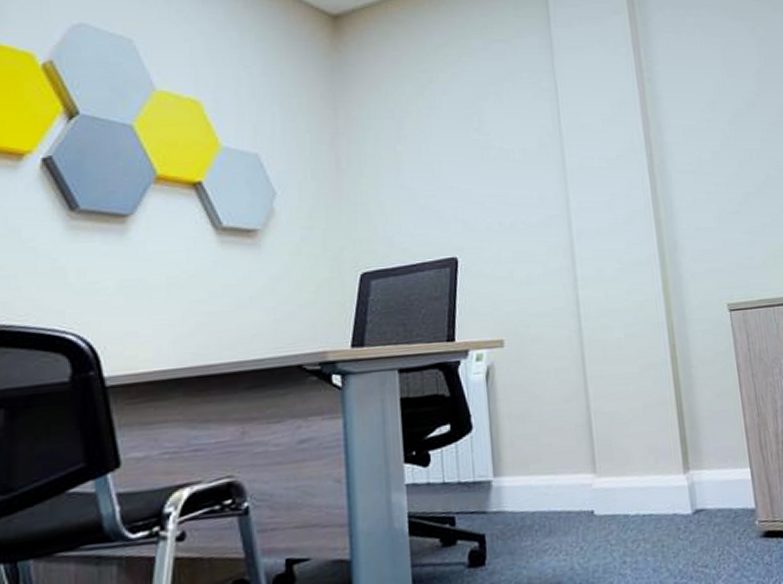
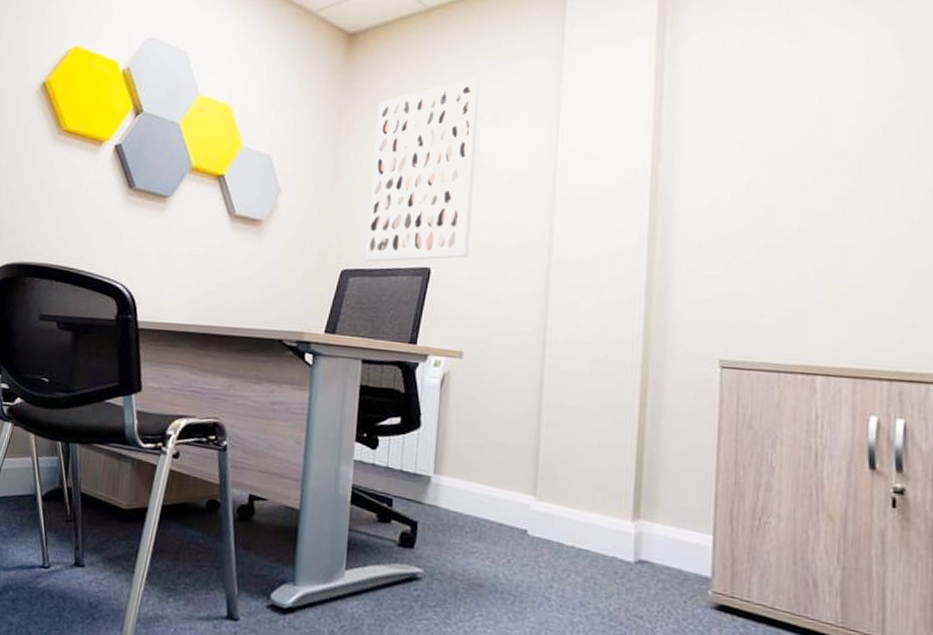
wall art: none [376,57,495,261] -> present [365,77,481,262]

